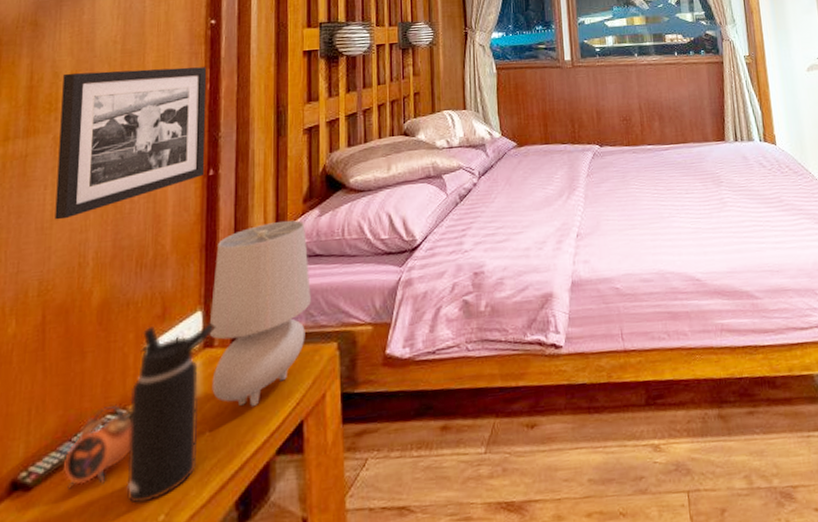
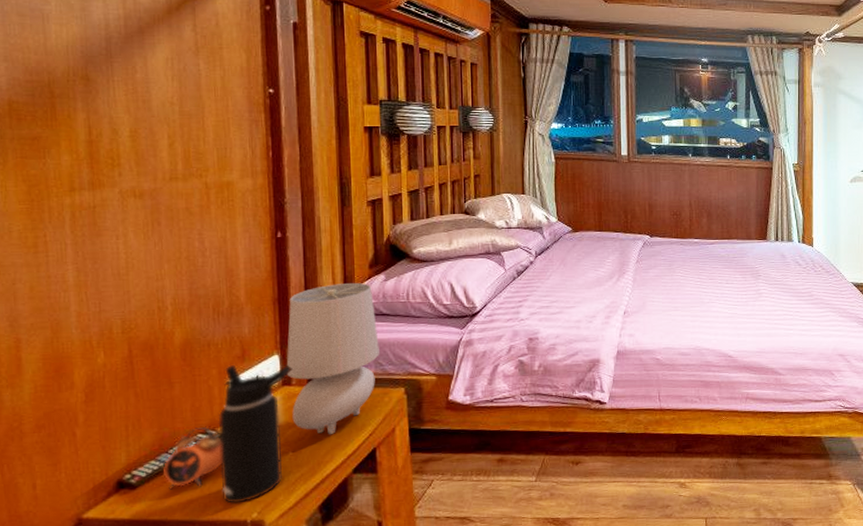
picture frame: present [54,67,207,220] -> none [122,131,273,268]

